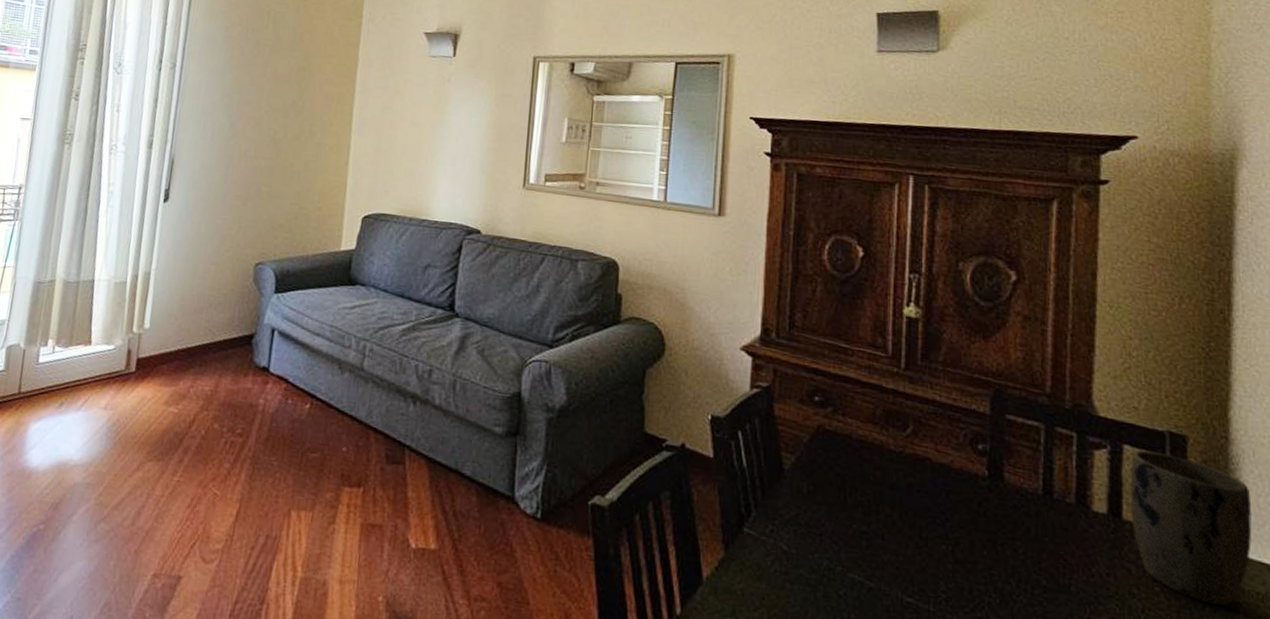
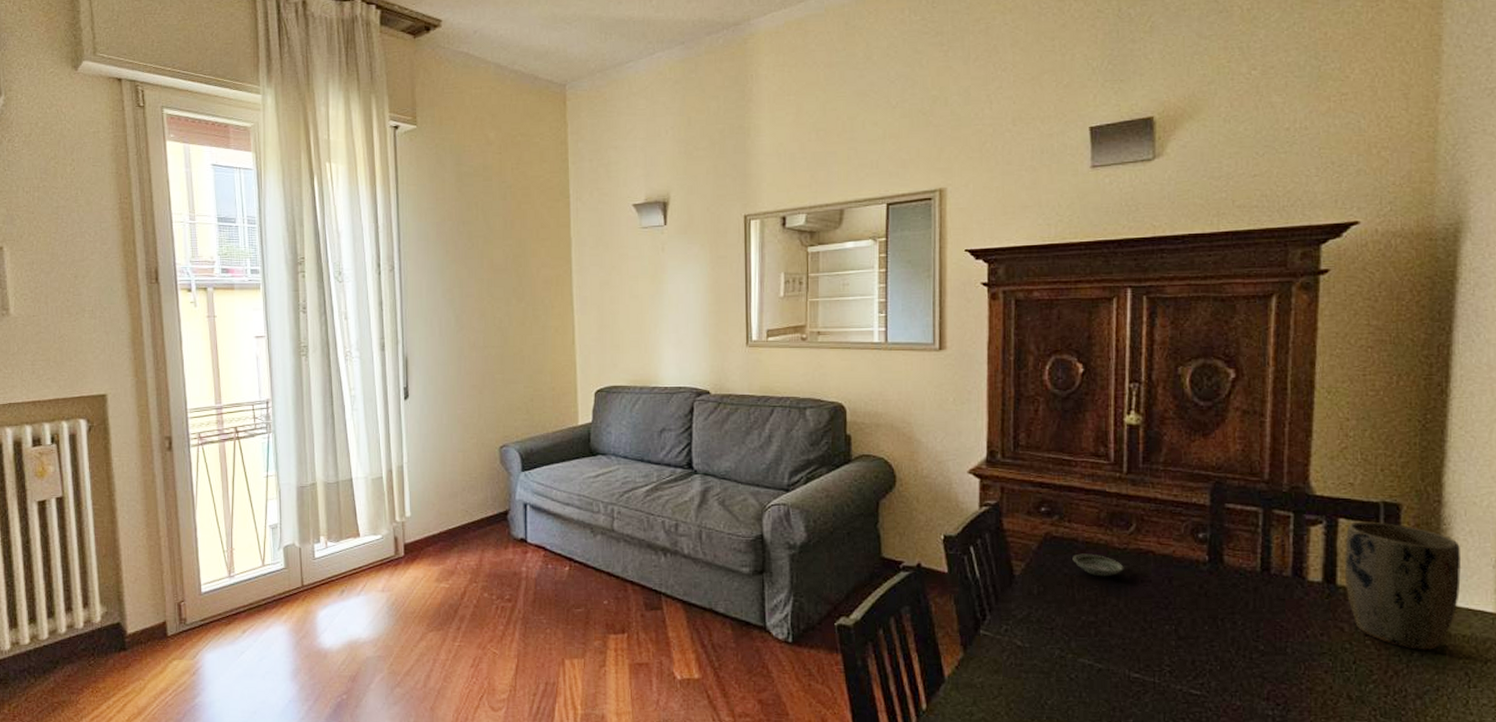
saucer: none [845,452,899,482] -> present [1072,553,1124,577]

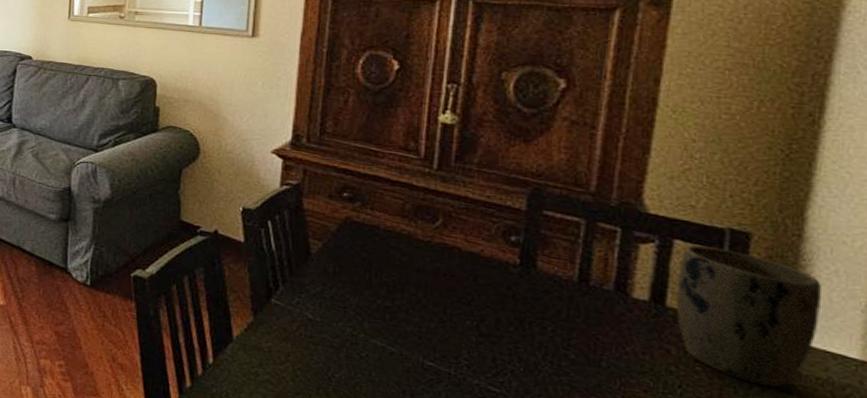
saucer: present [1072,553,1124,577] -> none [372,240,426,266]

